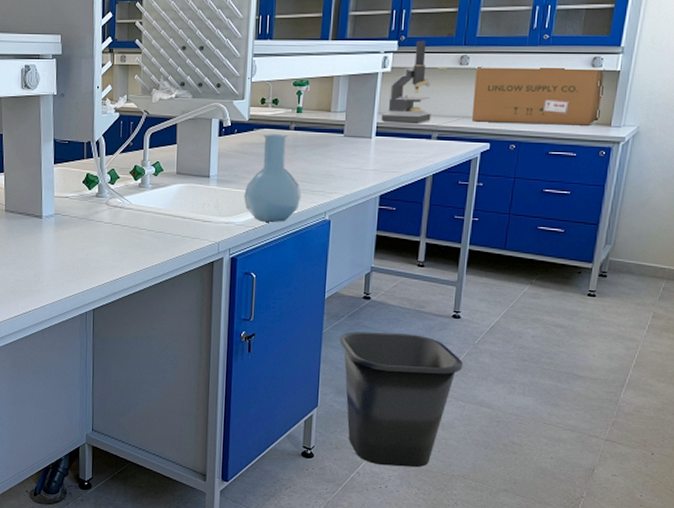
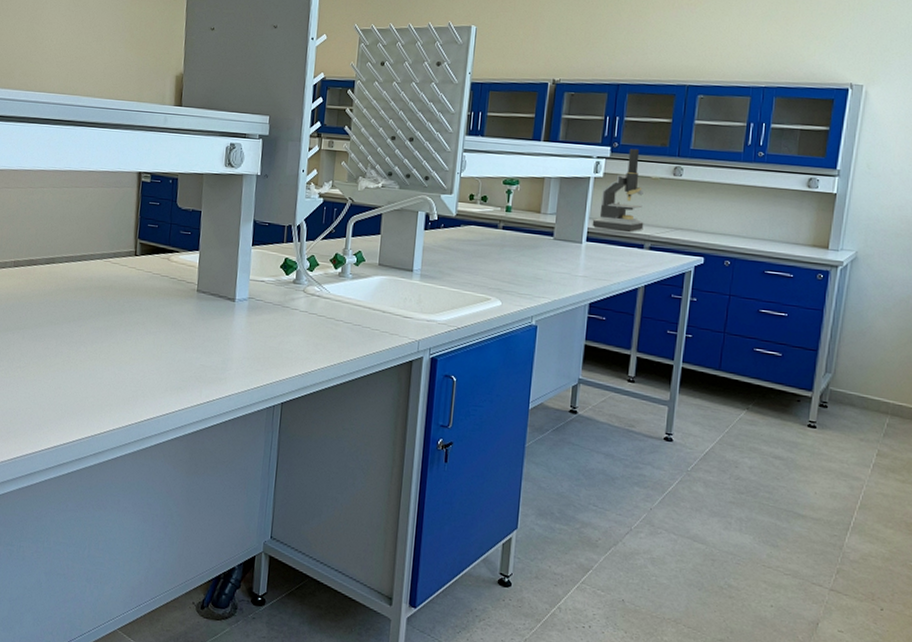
flask: present [244,133,301,223] -> none [447,230,508,325]
waste bin: present [339,331,463,468] -> none [543,447,676,607]
box: present [471,66,605,126] -> none [685,178,821,247]

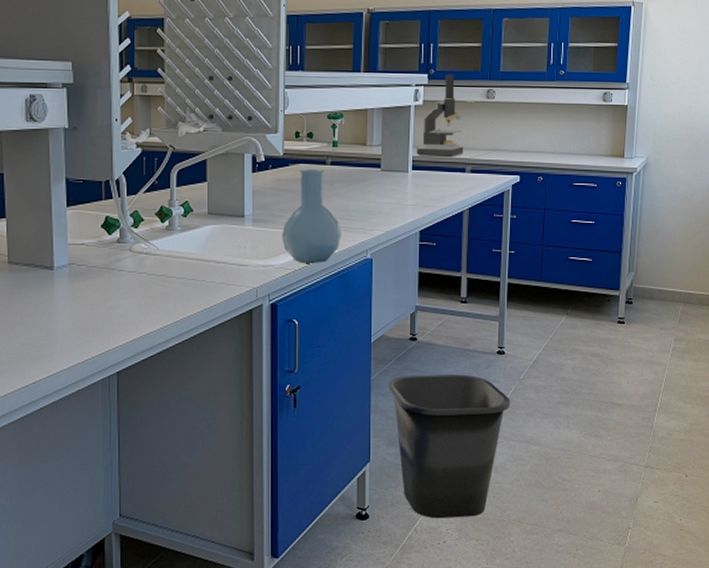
flask: none [447,230,508,325] -> present [282,168,341,264]
waste bin: none [543,447,676,607] -> present [388,374,511,519]

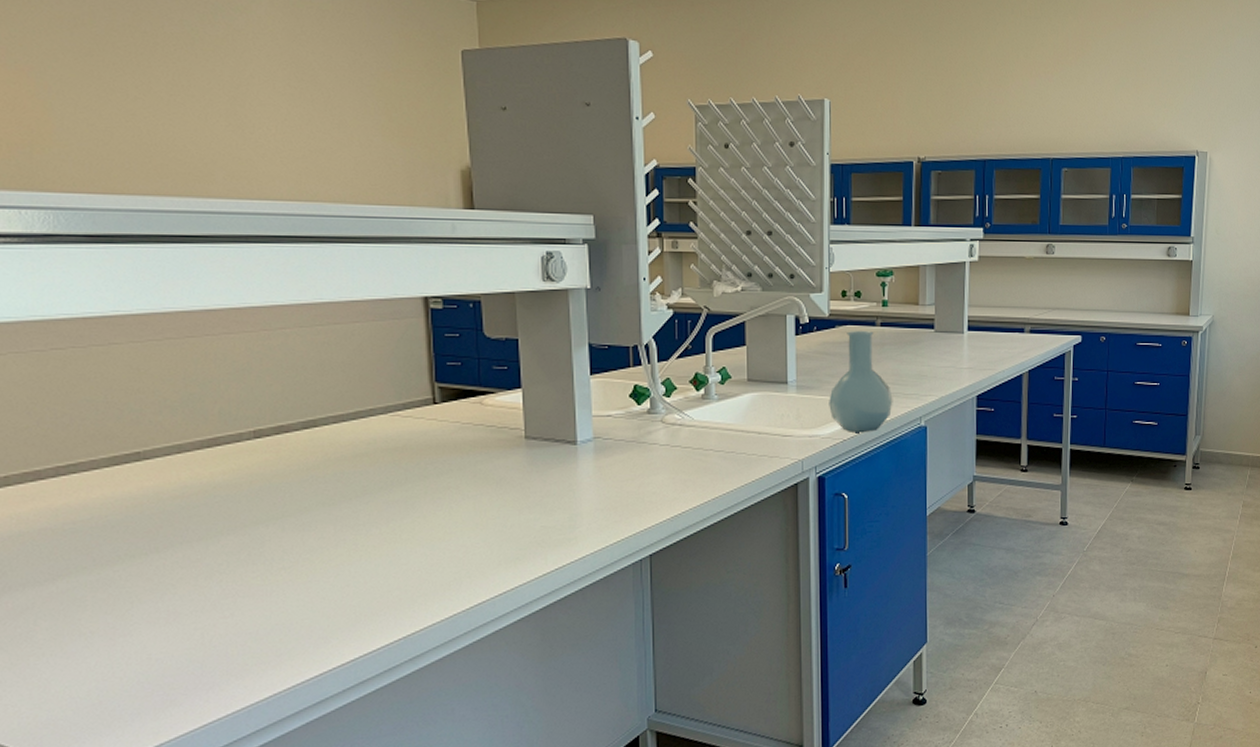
waste bin: present [388,374,511,519] -> none [945,547,1075,701]
microscope: present [416,75,464,158] -> none [972,229,1022,317]

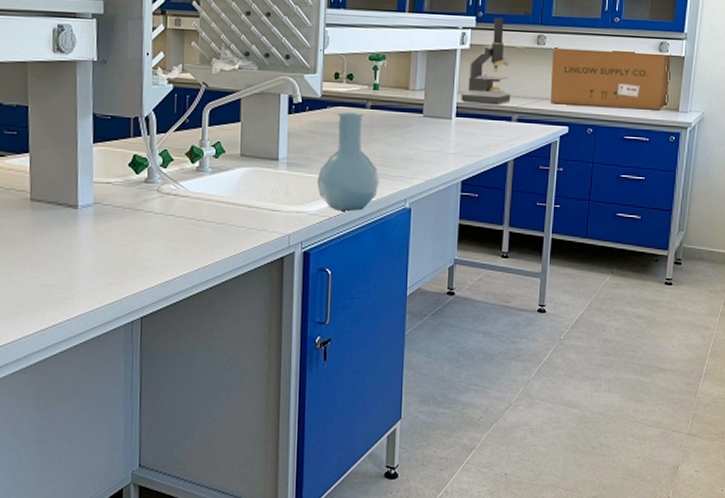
microscope: none [972,229,1022,317] -> present [461,18,511,106]
box: none [1061,255,1179,315] -> present [550,46,671,110]

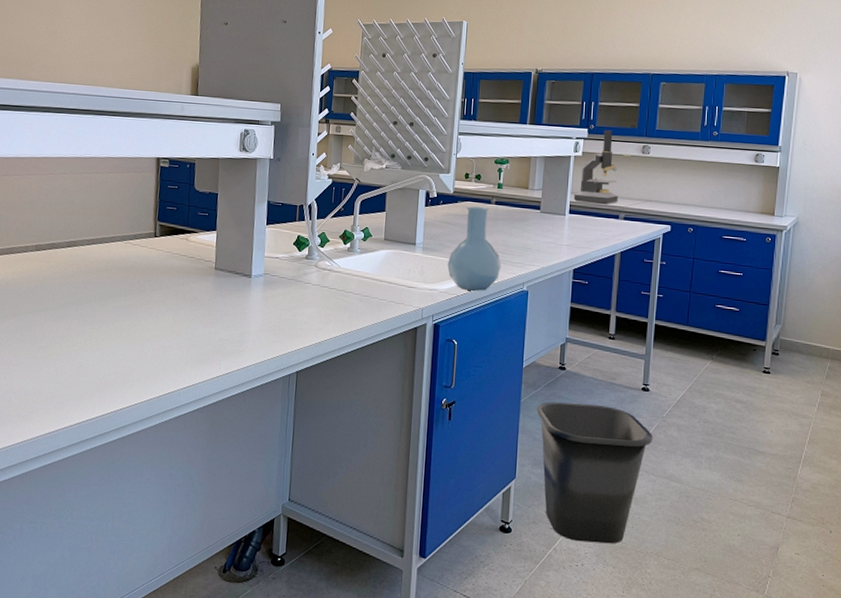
waste bin: none [423,331,550,481] -> present [536,401,653,544]
box: present [550,46,671,110] -> none [654,155,766,214]

